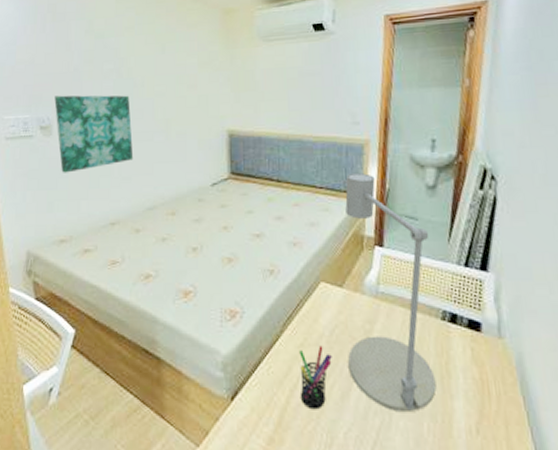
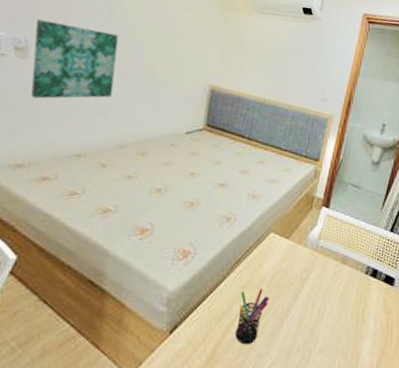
desk lamp: present [345,173,437,413] -> none [282,142,368,350]

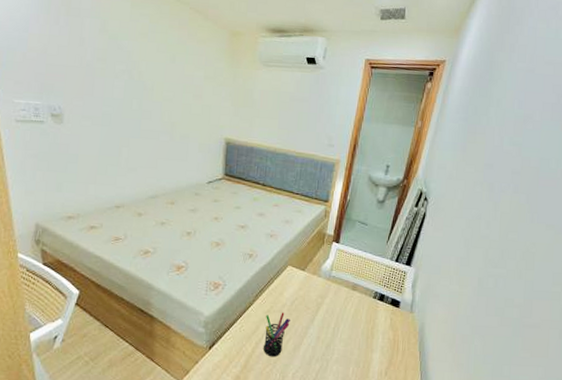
wall art: present [30,19,119,99] -> none [66,87,140,159]

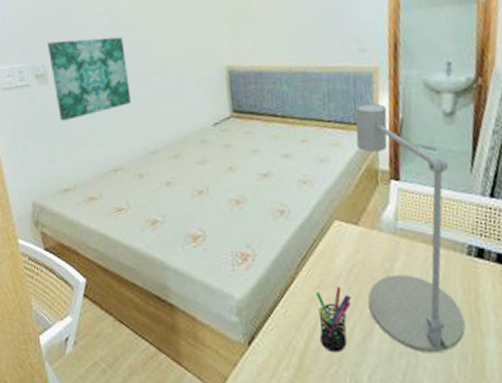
wall art: none [66,87,140,159] -> present [47,36,132,121]
desk lamp: none [302,185,374,361] -> present [355,103,466,354]

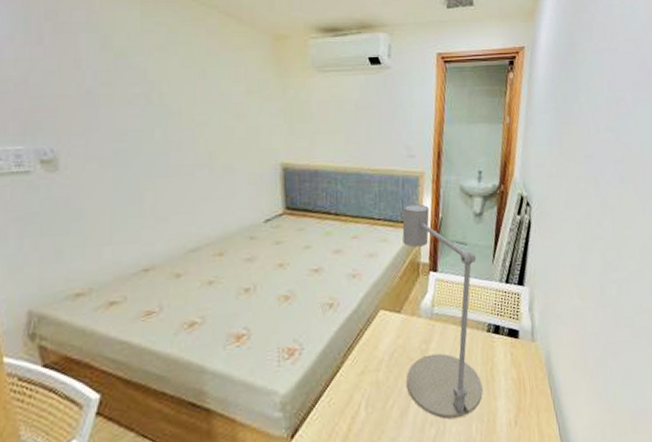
wall art: present [47,36,132,121] -> none [60,122,170,215]
pen holder: present [316,286,351,353] -> none [360,370,392,432]

